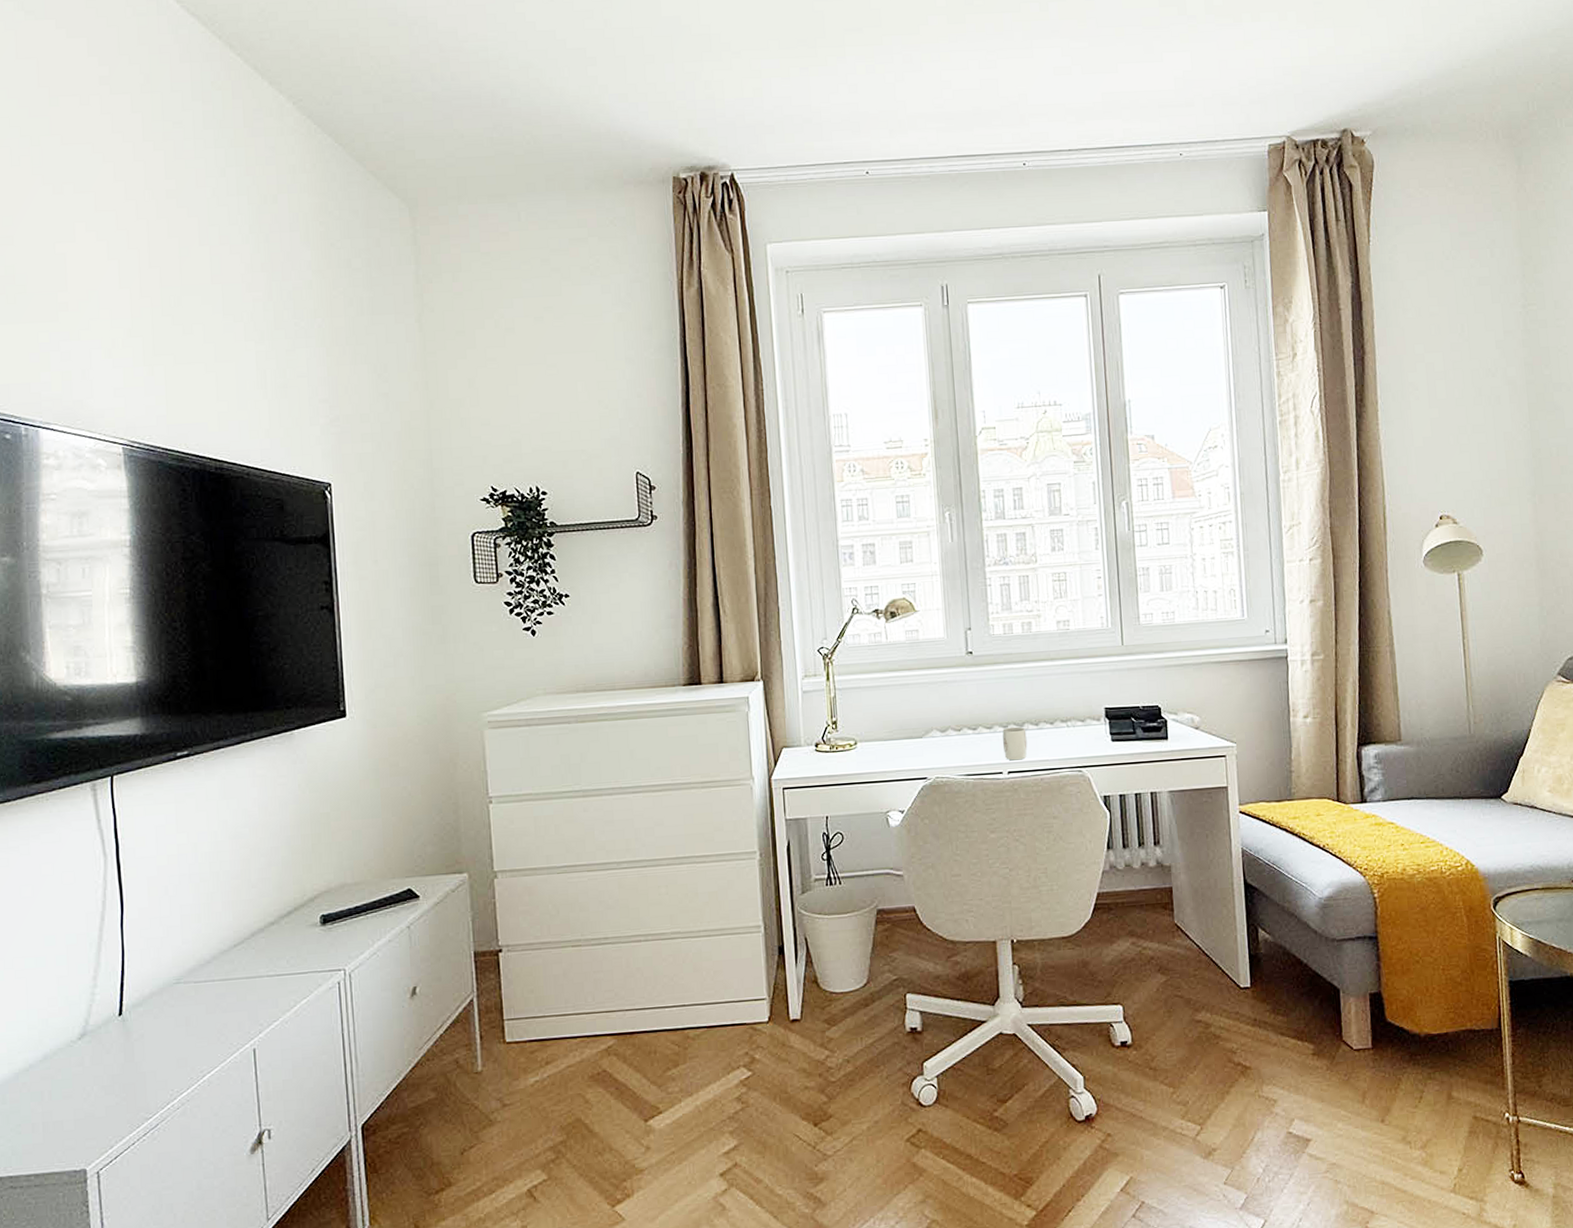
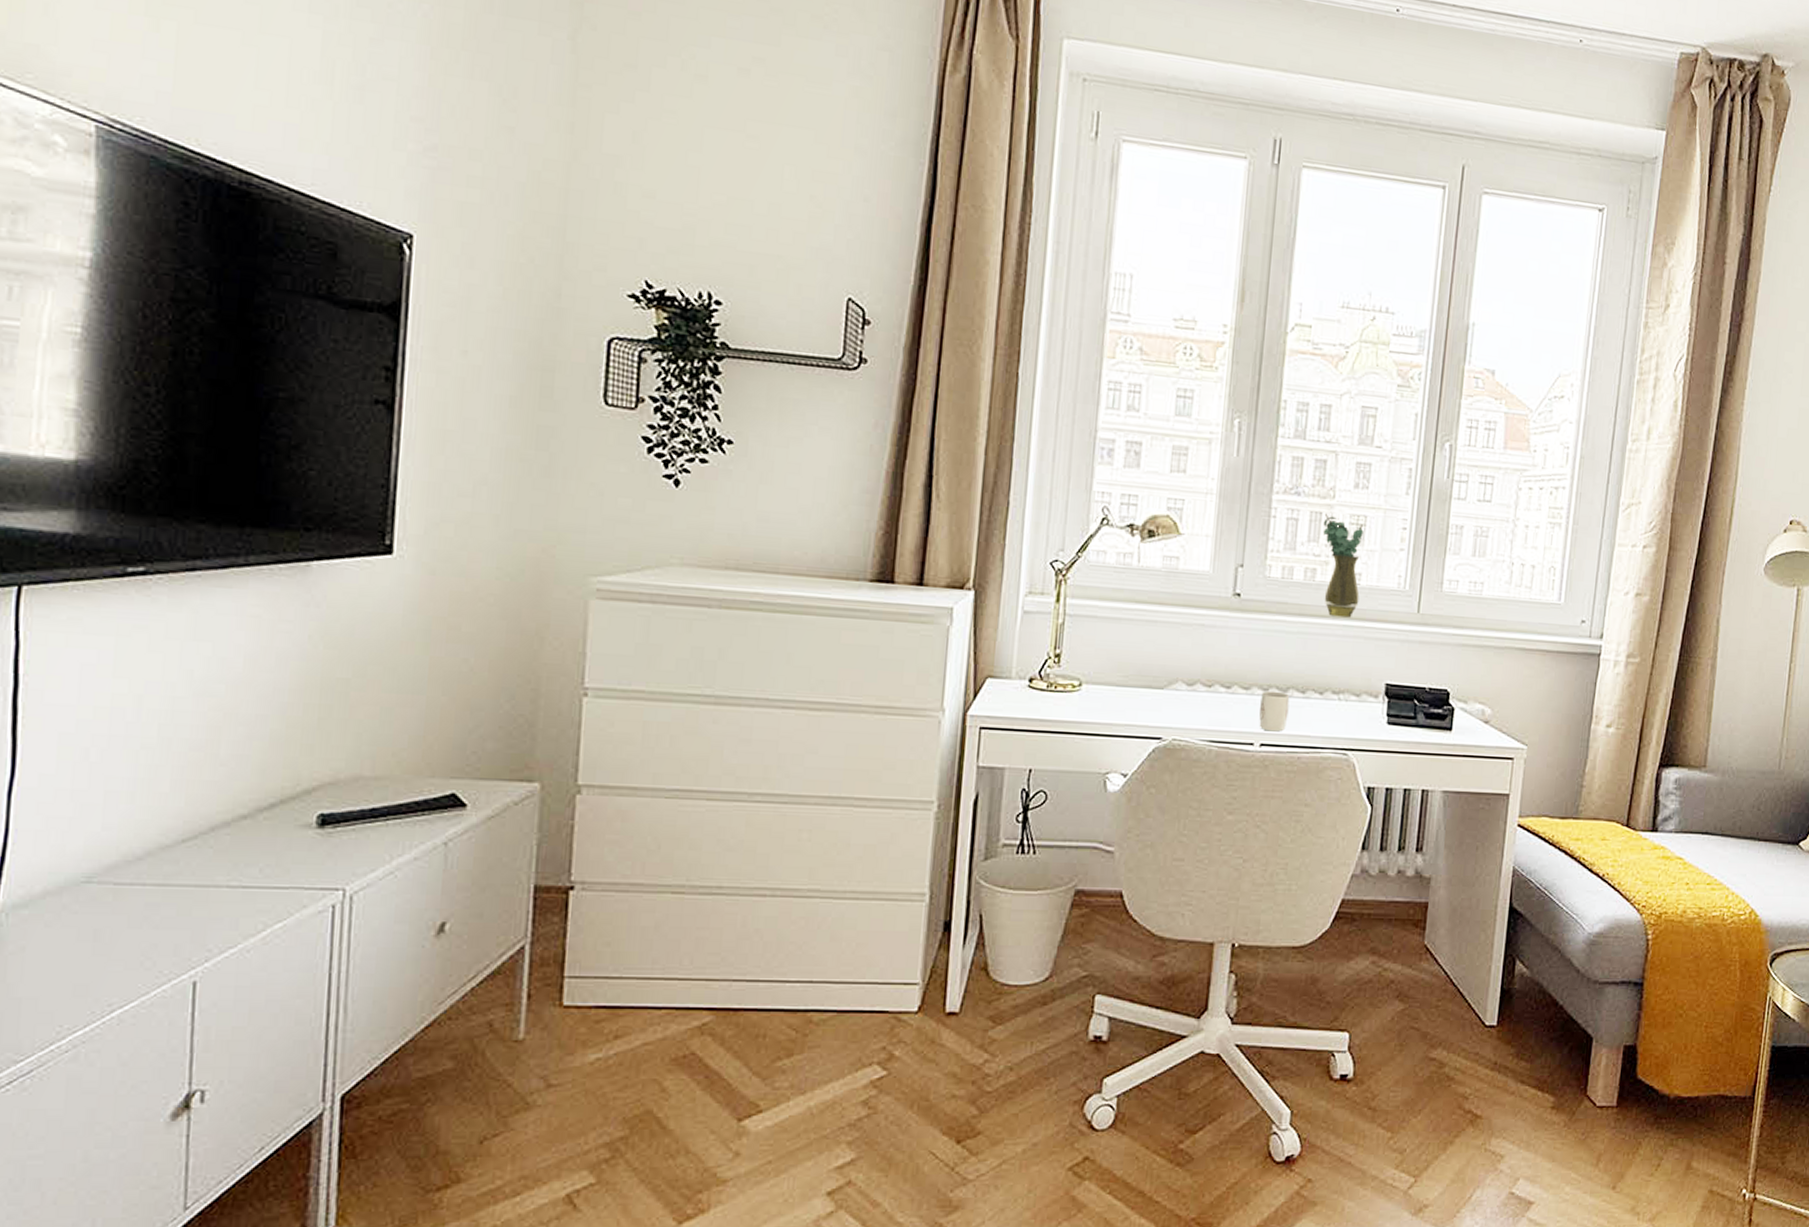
vase: none [1030,575,1071,659] -> present [1323,513,1364,618]

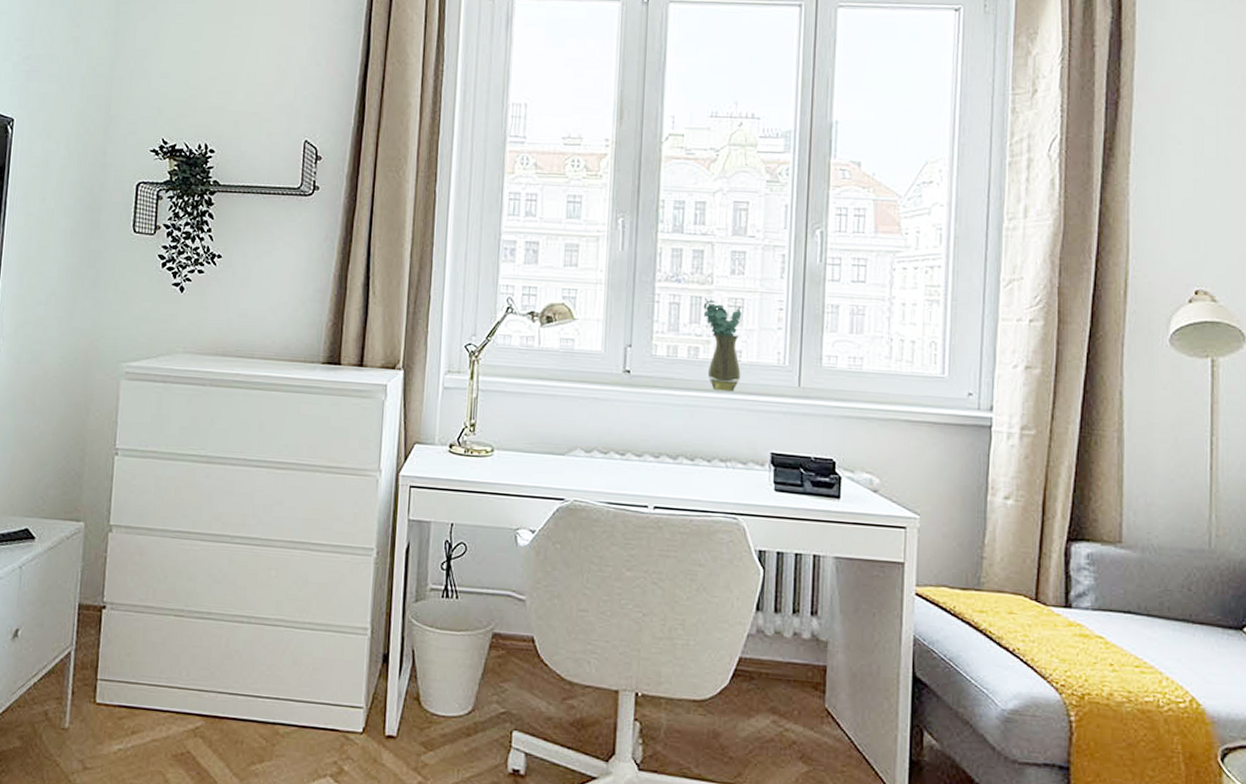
mug: present [1259,690,1290,732] -> none [652,458,680,496]

